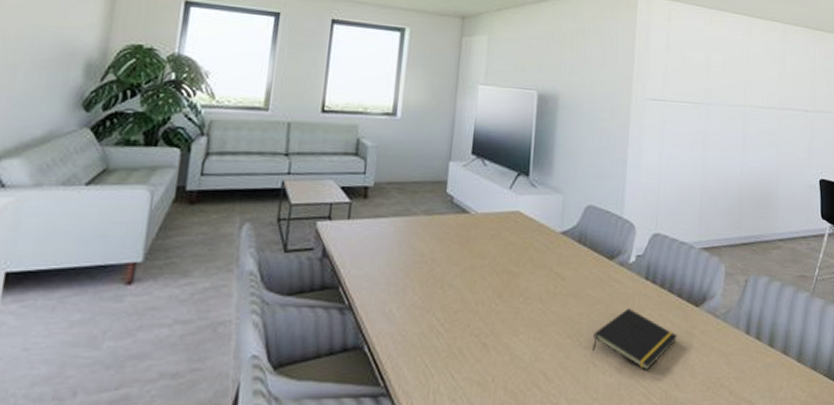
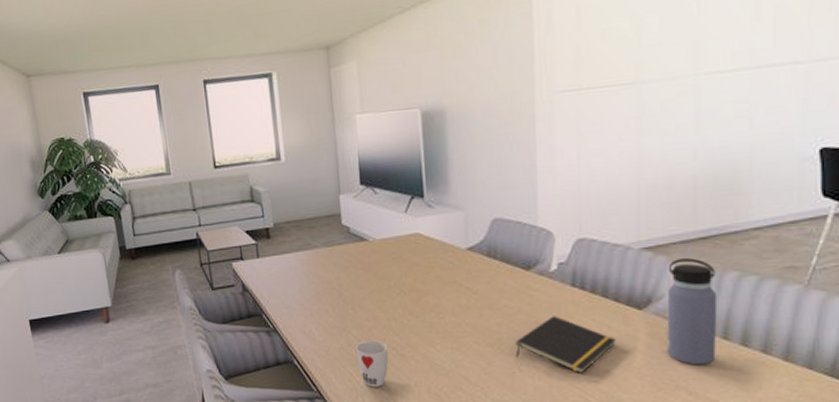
cup: none [436,326,471,382] -> present [355,340,389,387]
water bottle: none [715,261,753,364] -> present [667,258,718,365]

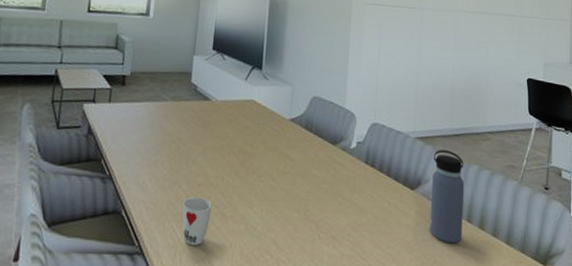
notepad: present [516,316,616,374] -> none [318,189,394,245]

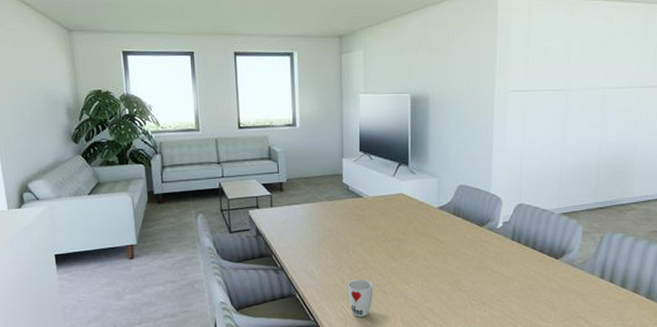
water bottle: present [429,150,465,244] -> none [573,222,608,301]

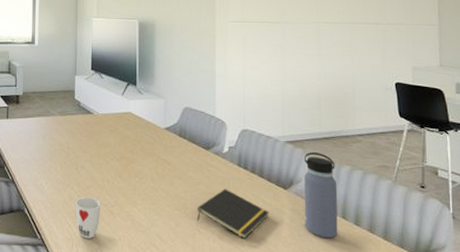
notepad: none [469,262,540,308] -> present [197,189,269,240]
water bottle: none [573,222,608,301] -> present [304,152,338,239]

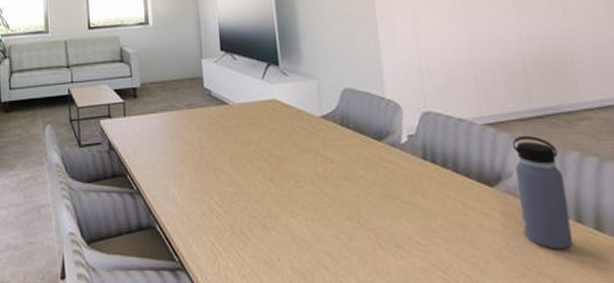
cup: present [75,197,101,238] -> none [217,208,250,259]
notepad: present [197,189,269,240] -> none [374,190,473,255]

